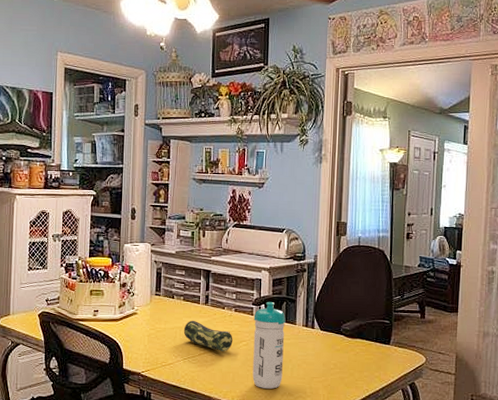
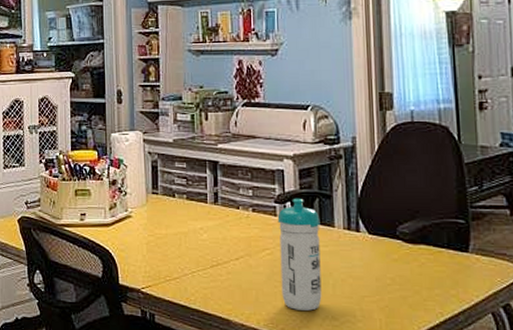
pencil case: present [183,320,233,352] -> none [189,223,253,264]

